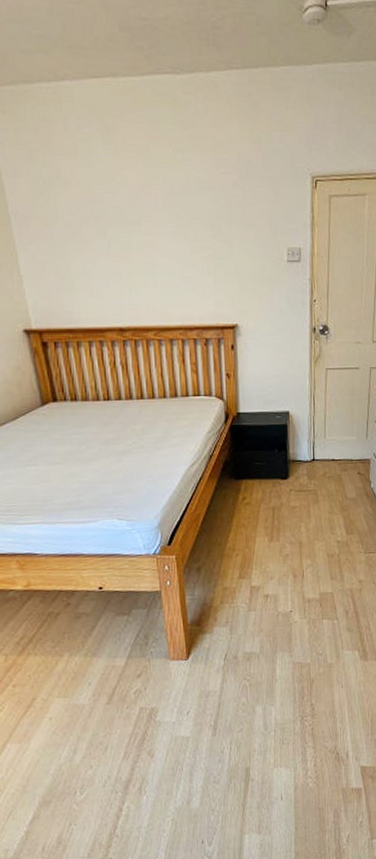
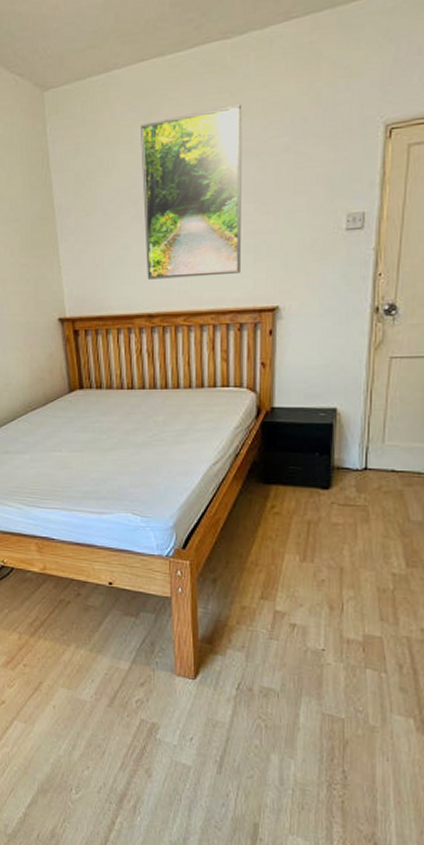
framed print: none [98,137,203,295] -> present [141,104,242,280]

